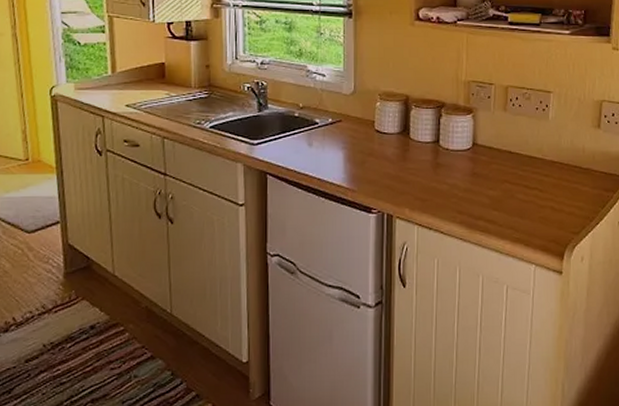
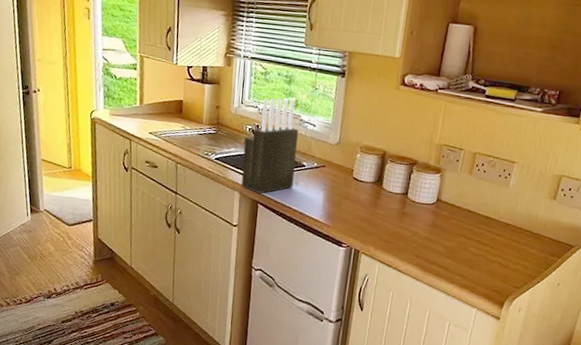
knife block: none [243,47,307,163] -> present [241,98,298,194]

